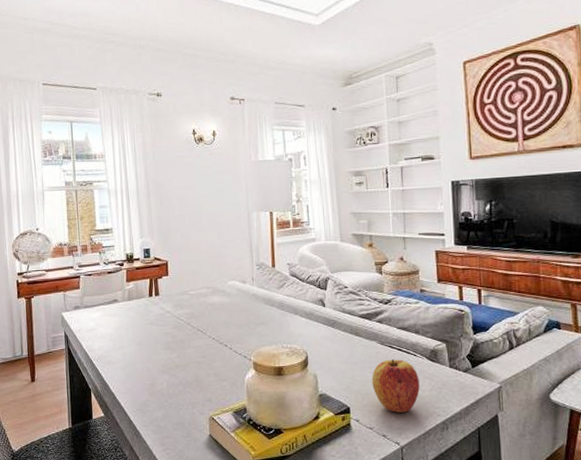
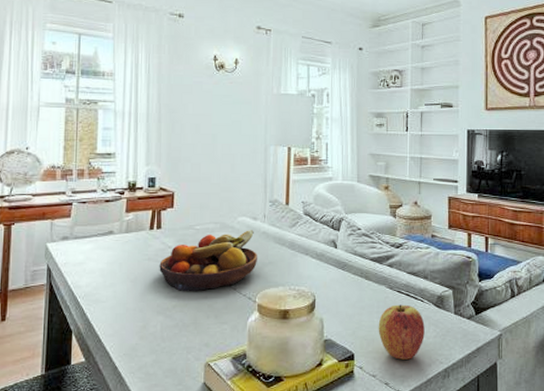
fruit bowl: none [160,293,250,352] -> present [159,230,258,291]

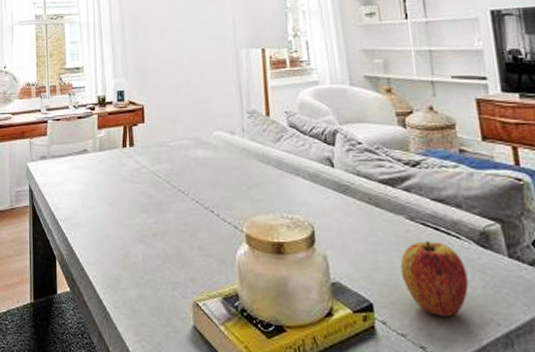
fruit bowl: present [159,230,258,291] -> none [135,146,241,217]

